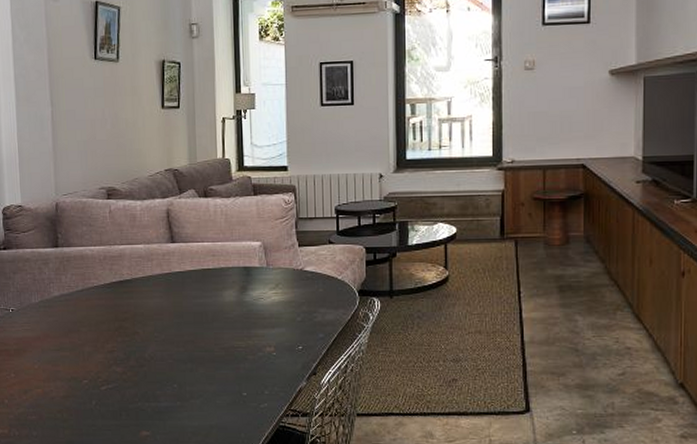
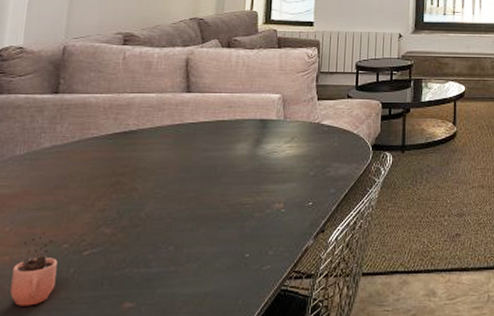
cocoa: none [46,369,82,431] -> present [10,232,58,306]

